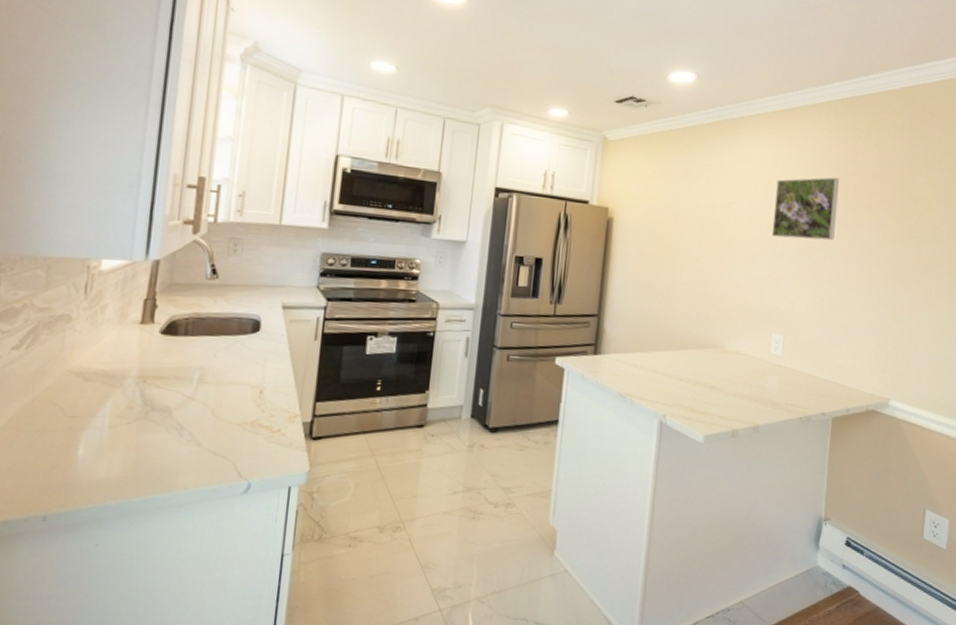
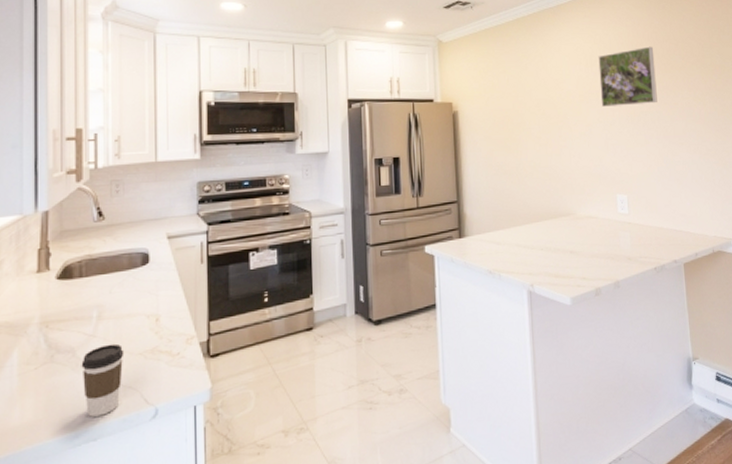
coffee cup: none [175,409,223,482] -> present [81,343,125,417]

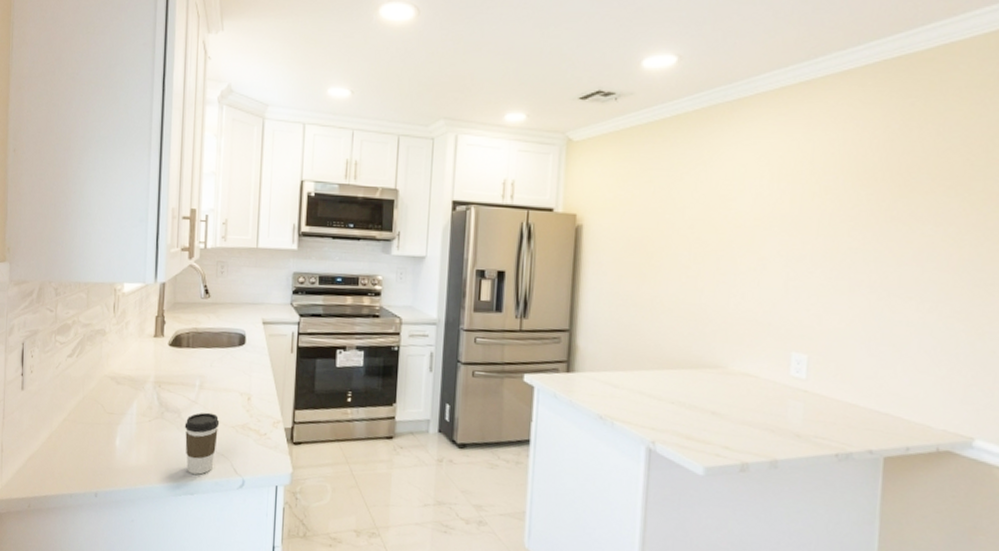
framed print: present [598,46,657,107] -> none [786,159,884,239]

